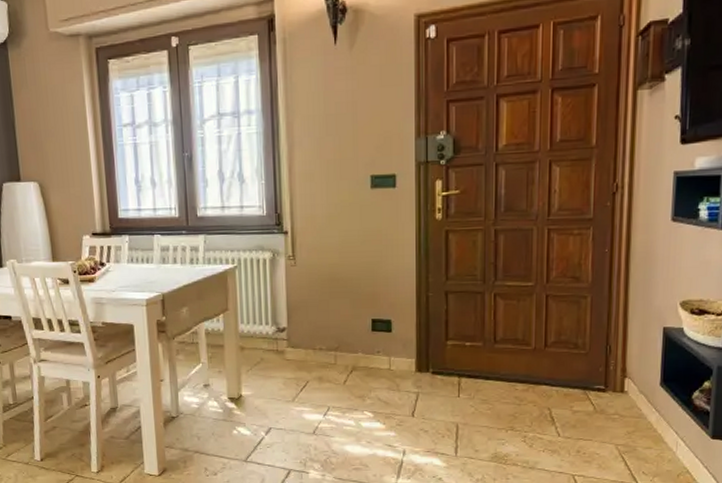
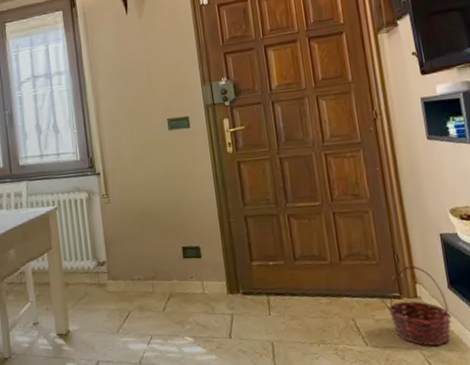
basket: none [589,358,658,443] -> present [387,265,452,346]

